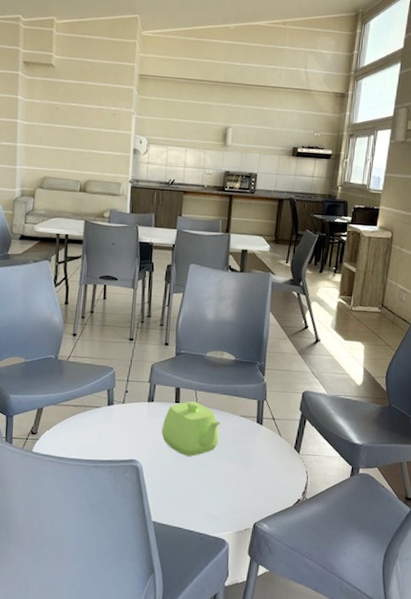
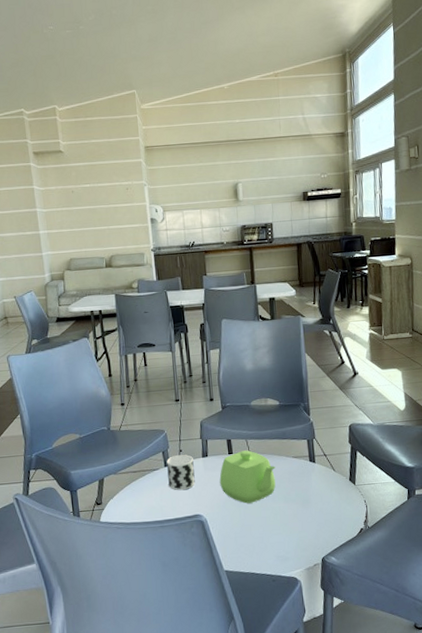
cup: none [109,395,138,433] -> present [166,454,195,491]

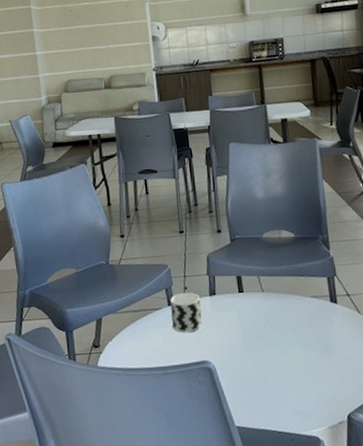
teapot: present [219,450,276,504] -> none [229,288,293,349]

